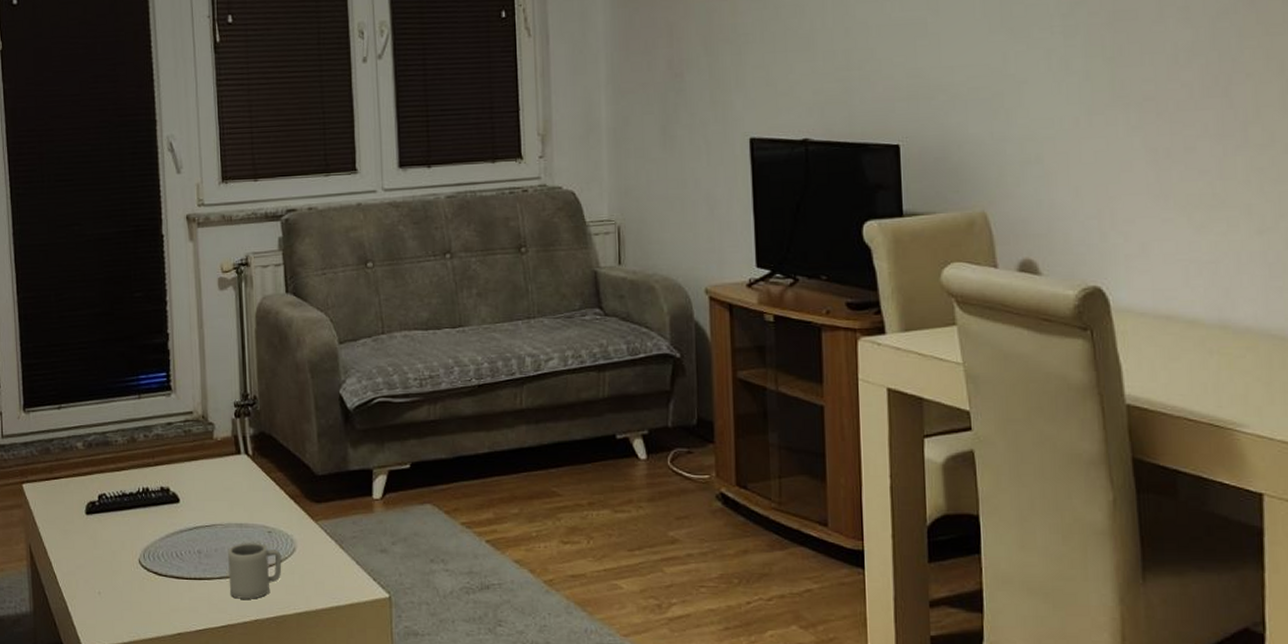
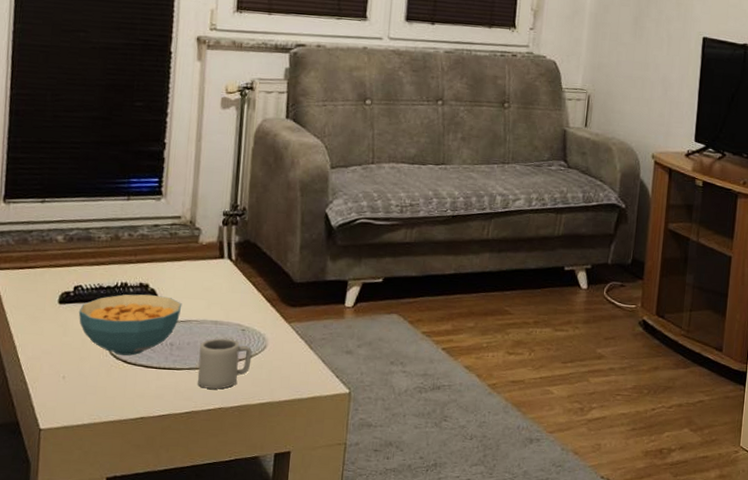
cereal bowl: none [105,498,205,566] -> present [78,294,182,356]

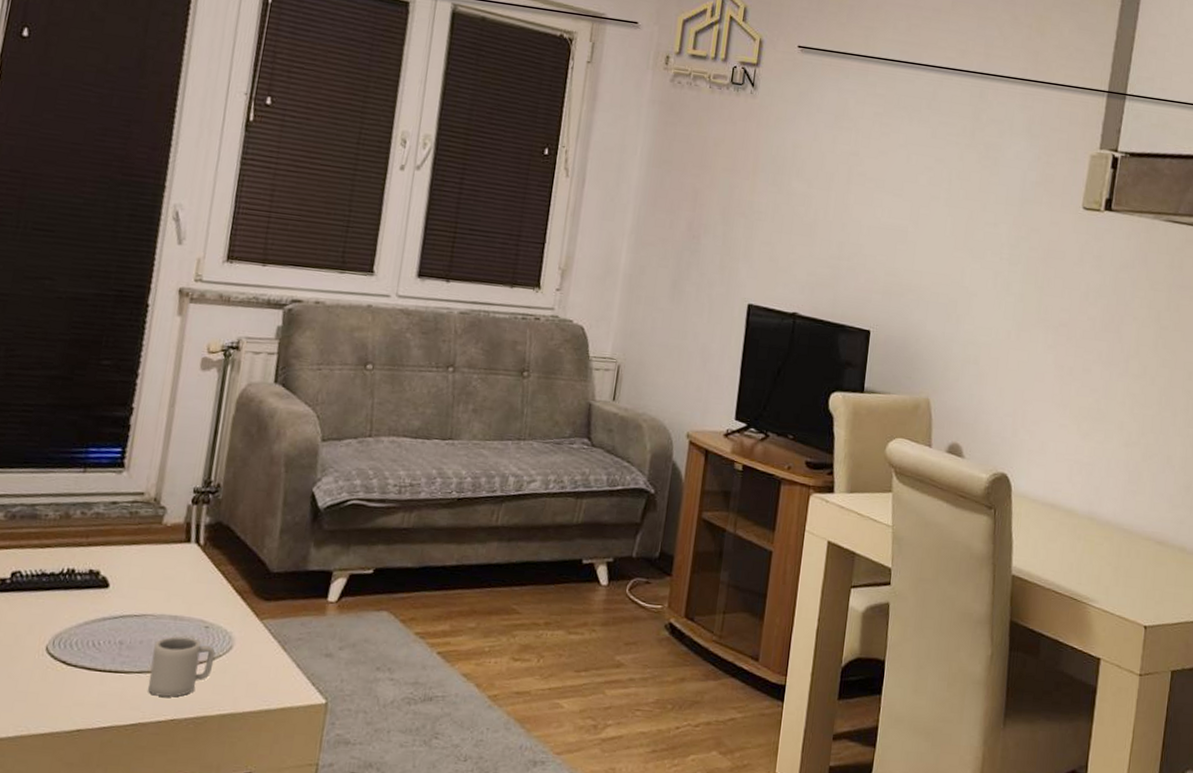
cereal bowl: present [78,294,182,356] -> none [13,582,138,656]

